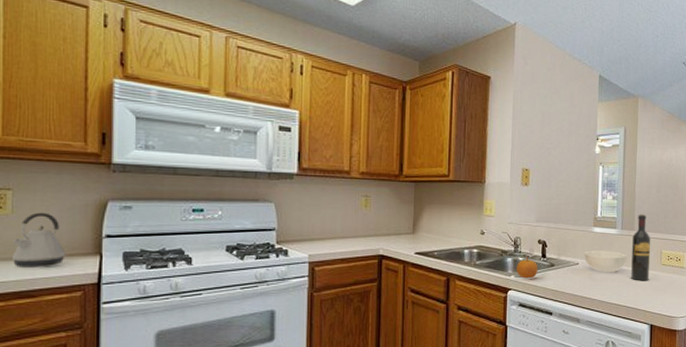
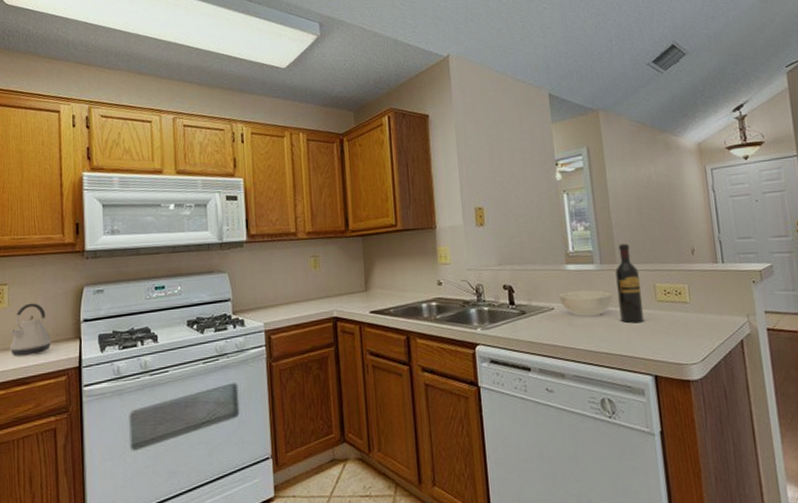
fruit: present [517,256,538,279] -> none [482,304,508,331]

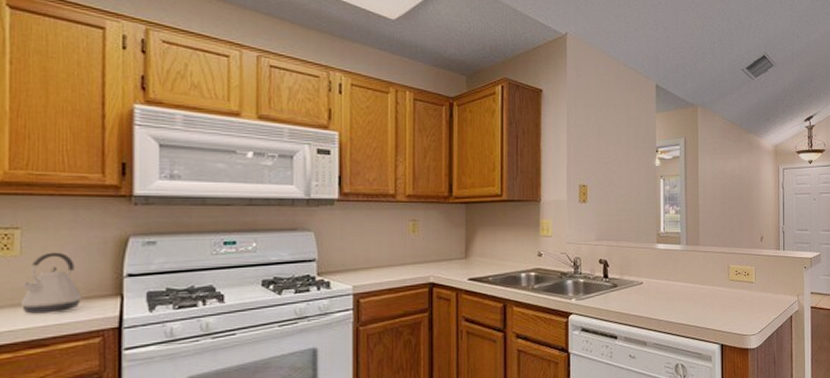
bowl: present [558,290,614,317] -> none [647,268,695,292]
wine bottle: present [615,243,645,323] -> none [697,228,718,299]

